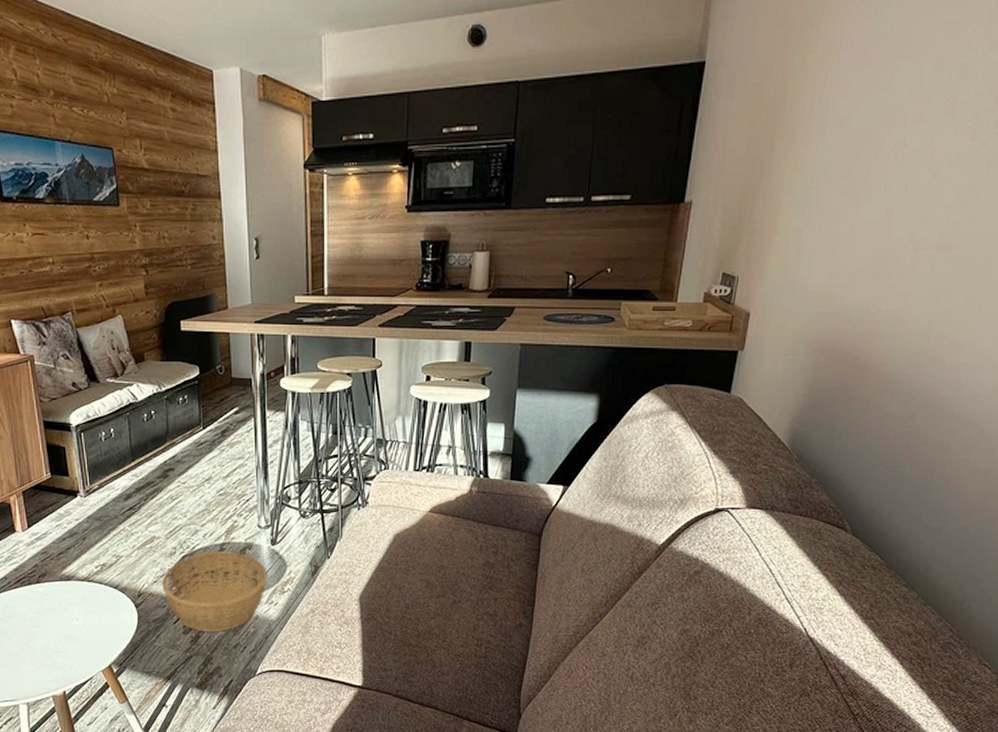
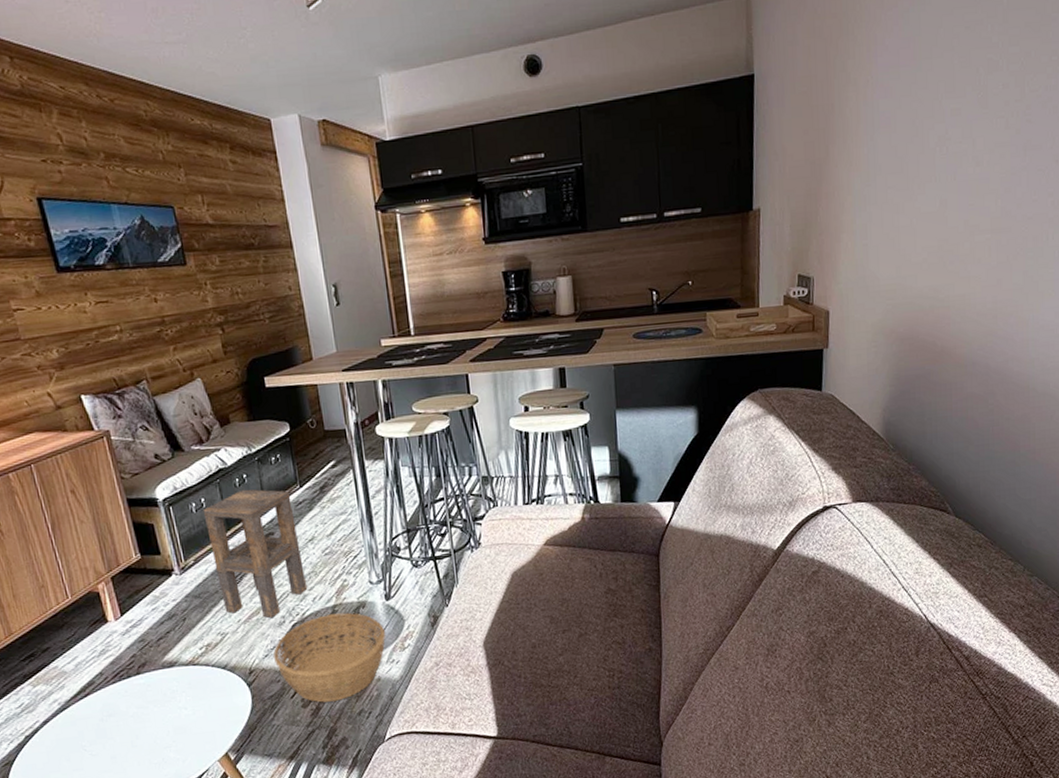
side table: none [111,425,200,548] -> present [203,489,308,619]

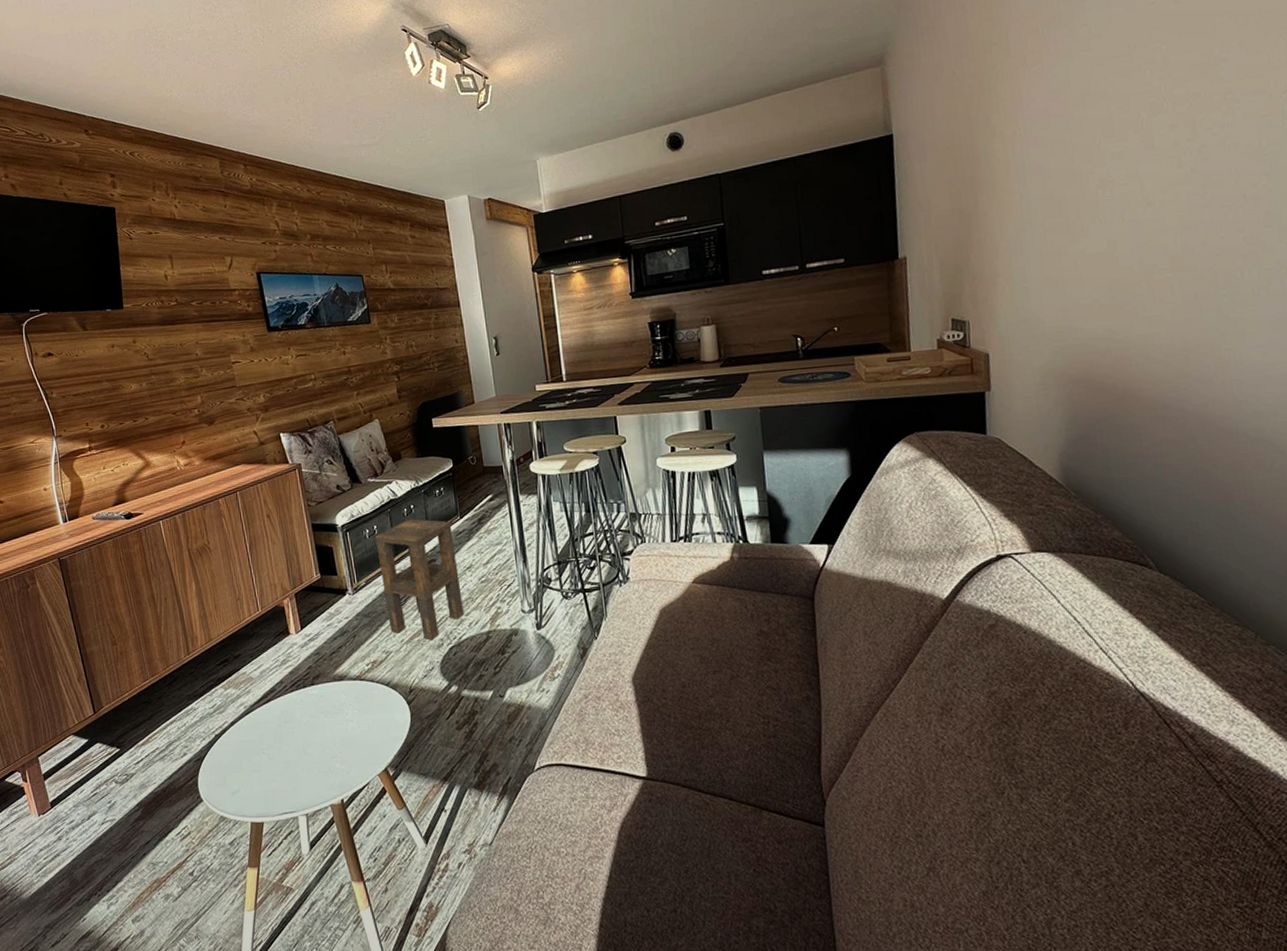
basket: present [273,612,386,703] -> none [432,639,537,726]

